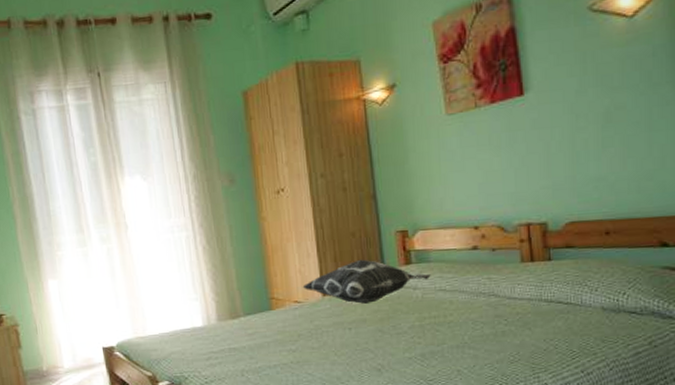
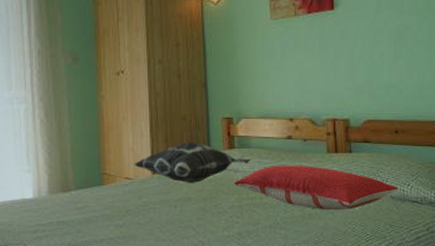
pillow: none [413,278,612,327] -> present [234,165,399,211]

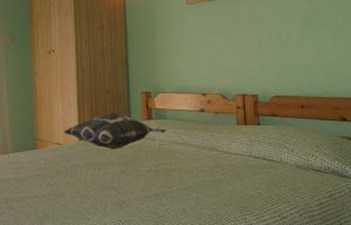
pillow: present [234,165,399,211] -> none [151,135,304,177]

